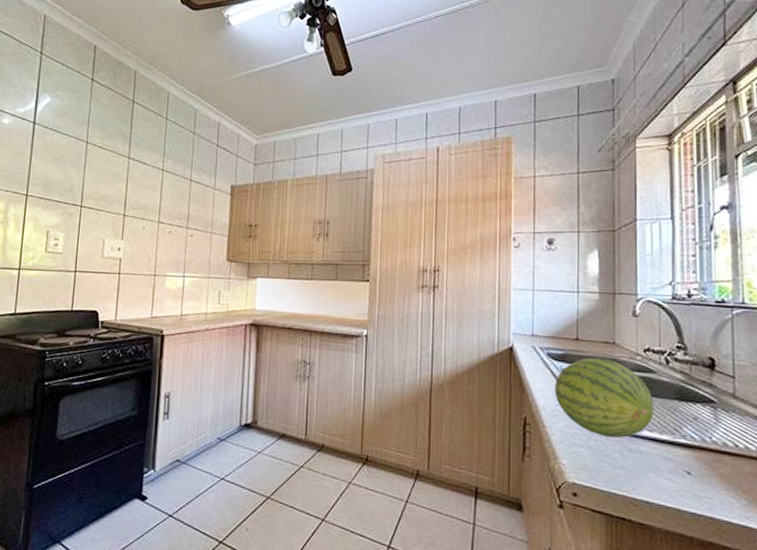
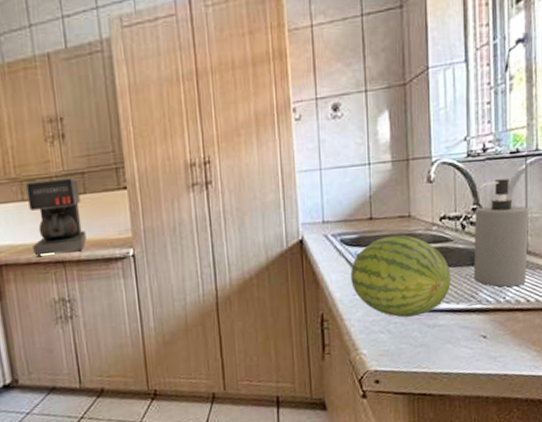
coffee maker: none [289,265,333,326] -> present [26,178,87,258]
soap dispenser: none [678,324,736,429] -> present [474,178,529,287]

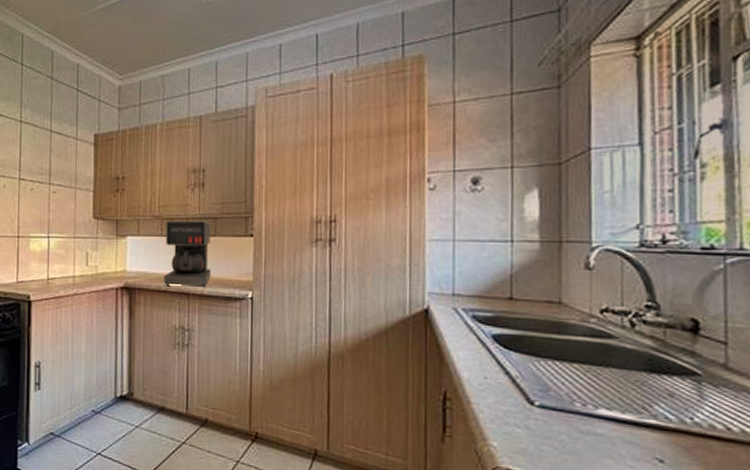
fruit: present [351,234,451,318] -> none [483,320,614,417]
soap dispenser: present [474,178,529,287] -> none [647,277,729,409]

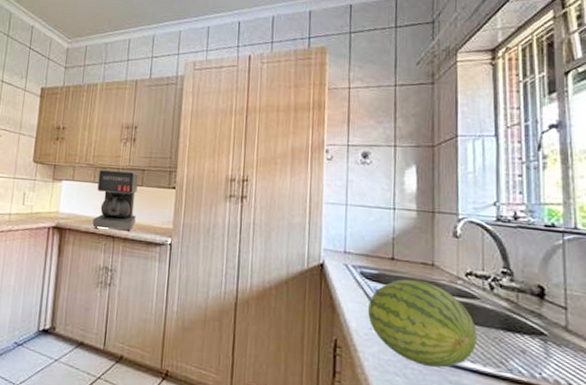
fruit: none [483,320,614,417] -> present [368,279,477,368]

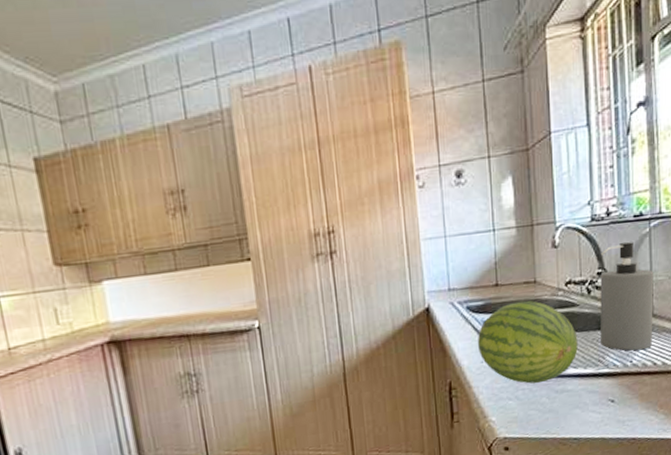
coffee maker: present [92,169,139,233] -> none [148,250,211,332]
soap dispenser: none [504,249,568,366] -> present [600,242,654,351]

